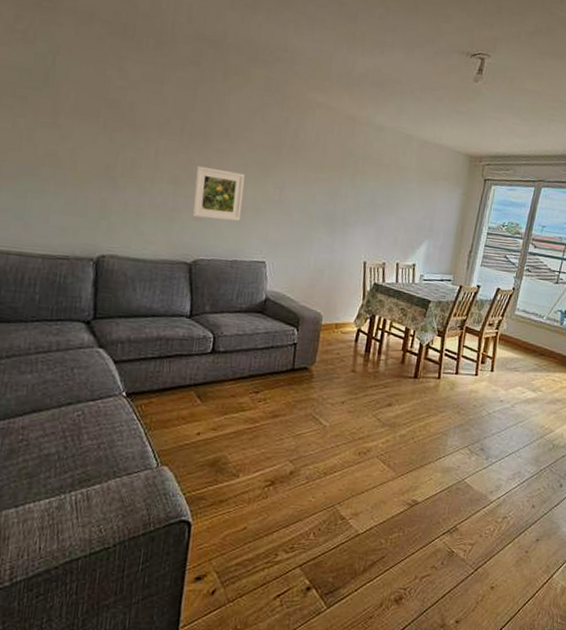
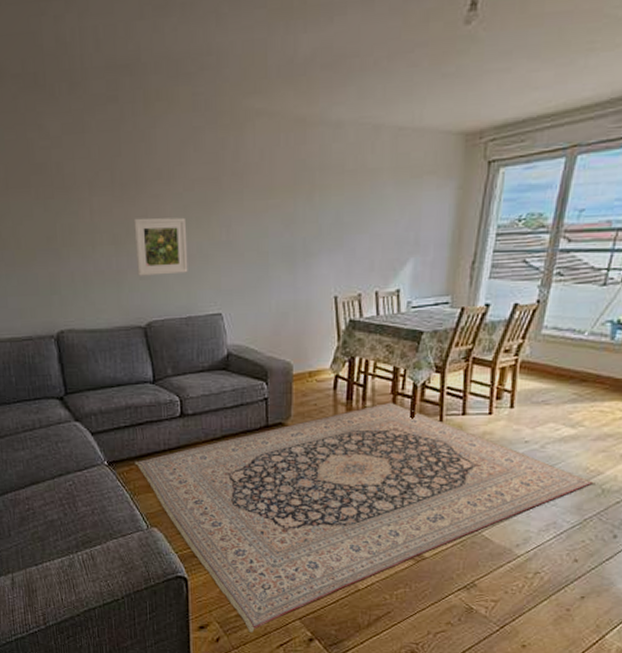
area rug: none [156,357,549,582] -> present [135,402,596,632]

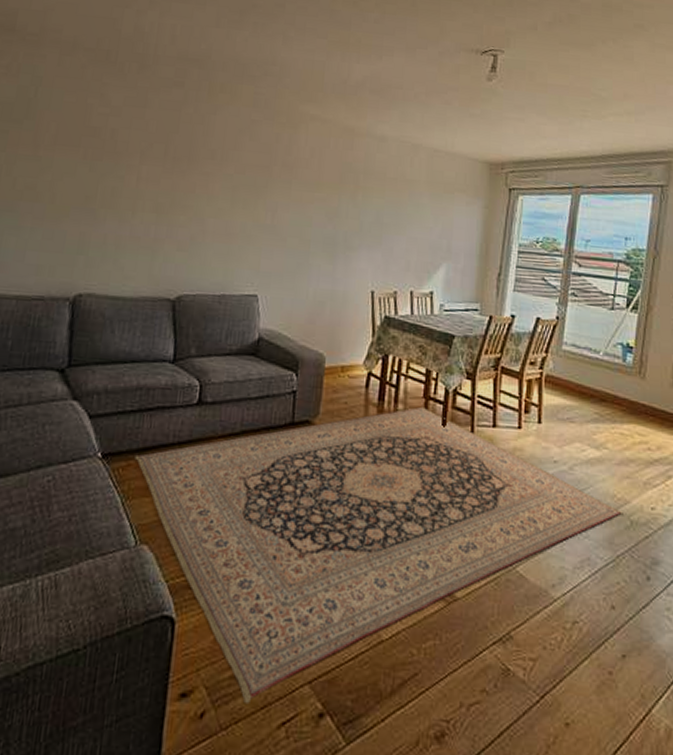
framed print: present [133,217,188,276] -> none [175,191,233,250]

